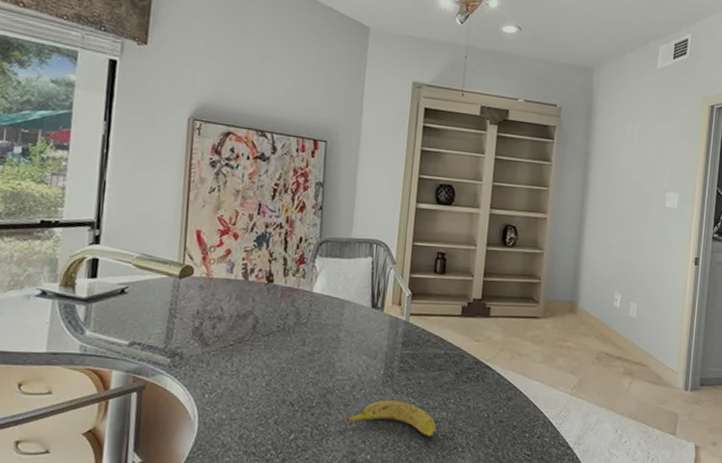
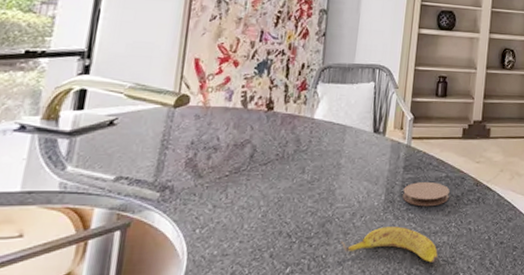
coaster: none [401,358,449,383] -> present [402,182,450,207]

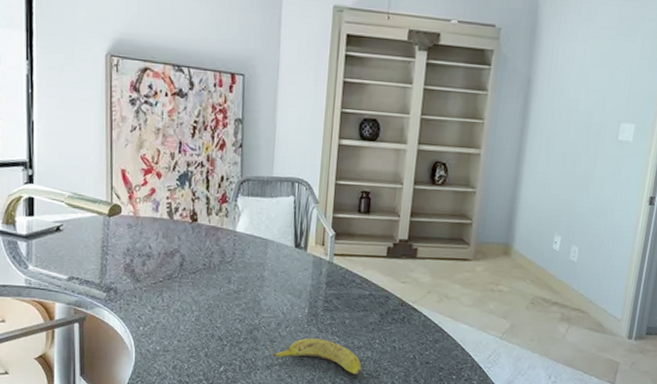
coaster: present [402,182,450,207] -> none [326,298,374,323]

